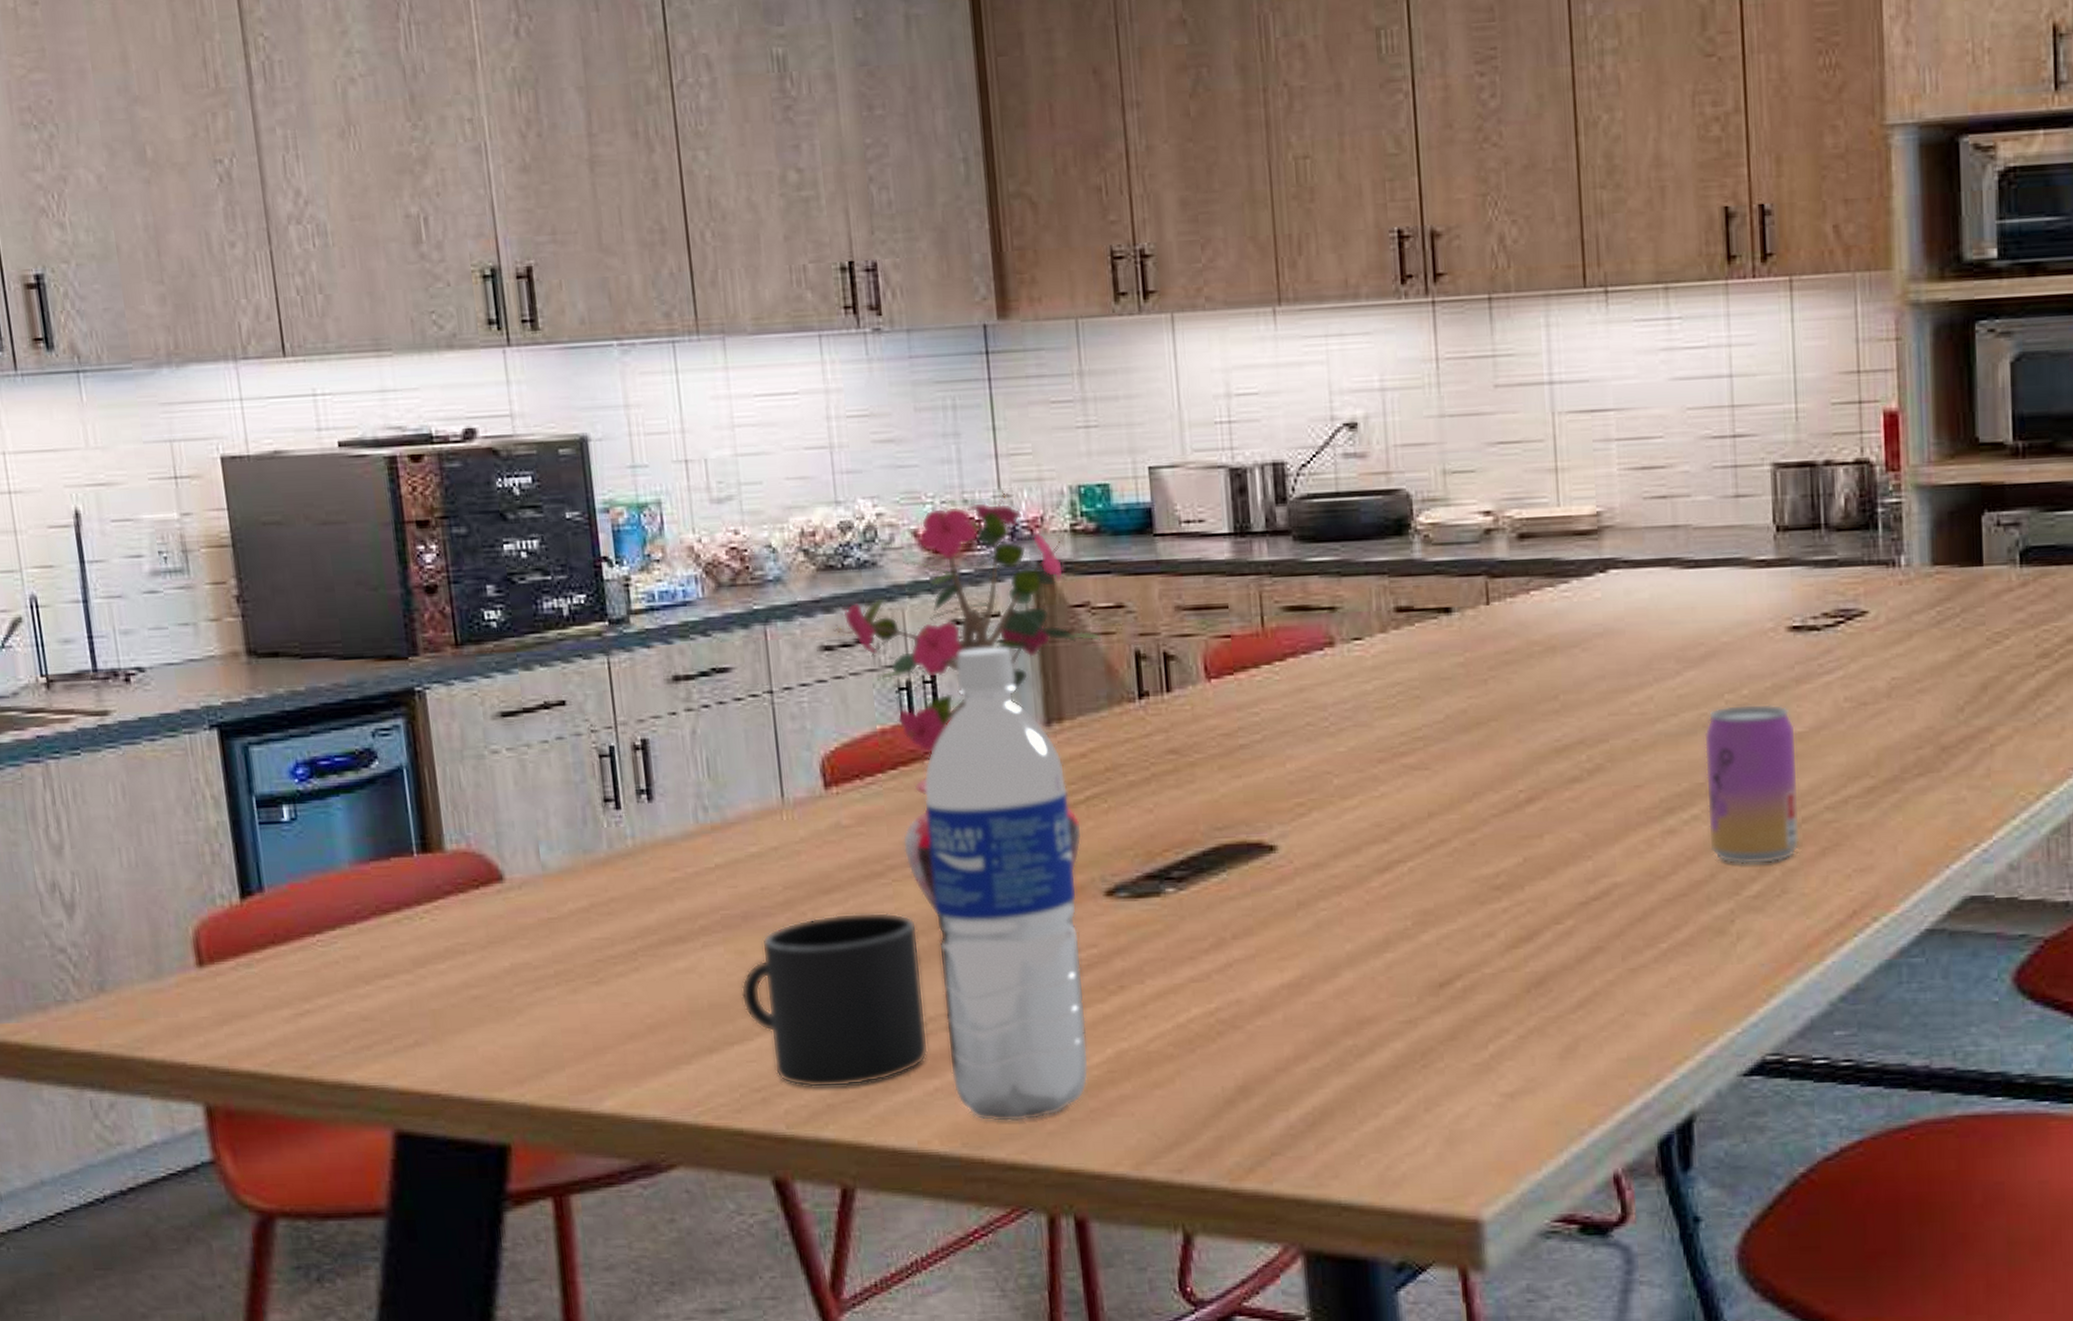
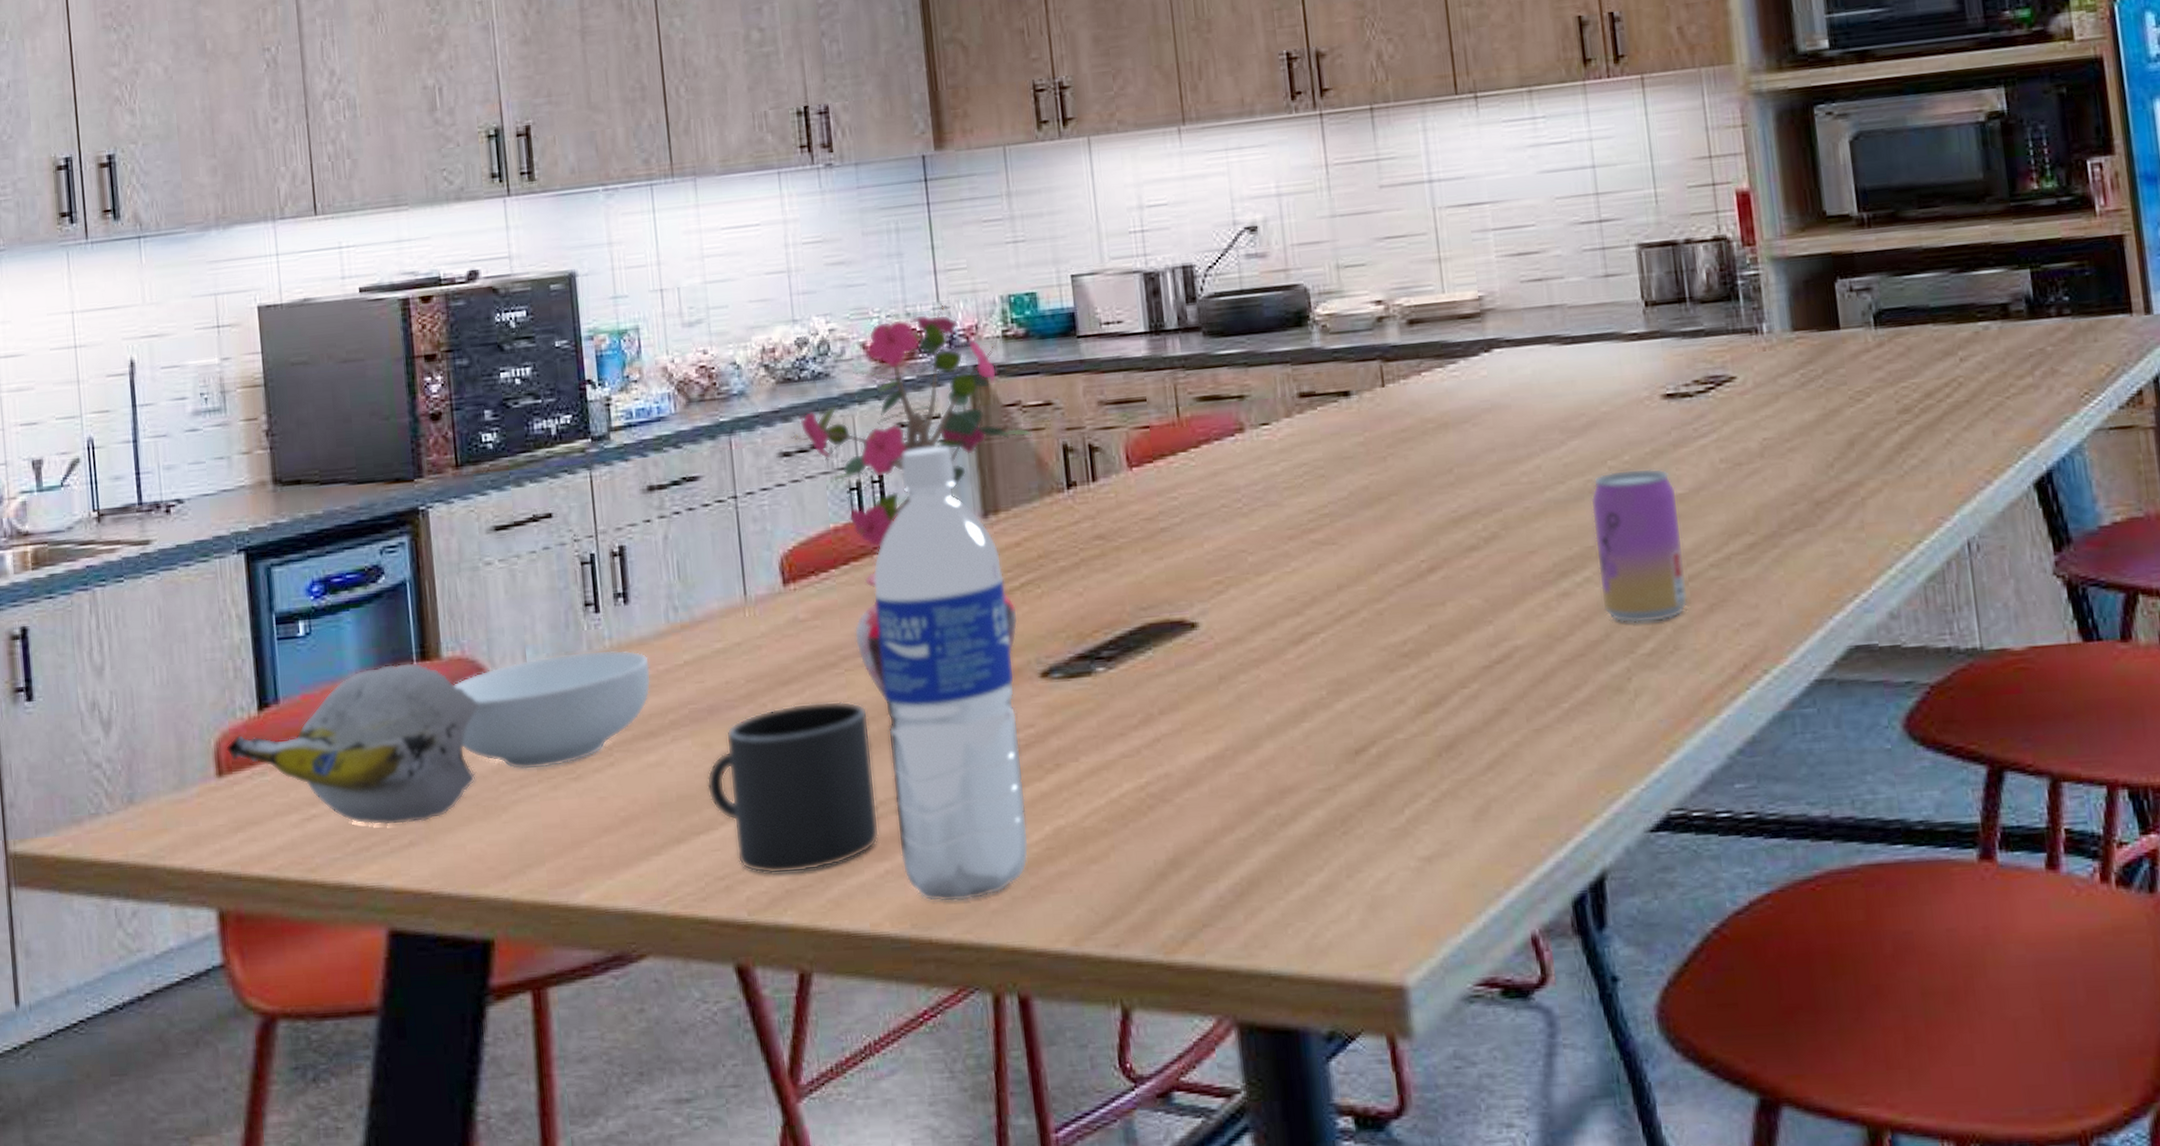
banana: none [206,854,489,1024] -> present [226,662,480,826]
cereal bowl: none [460,849,679,971] -> present [454,650,651,770]

